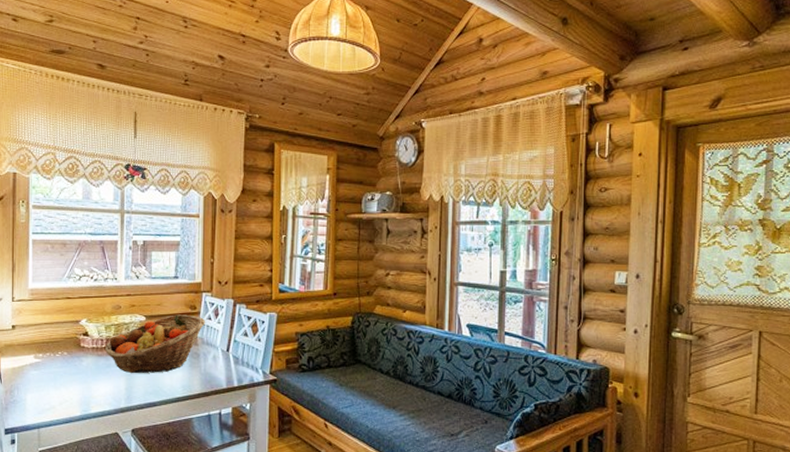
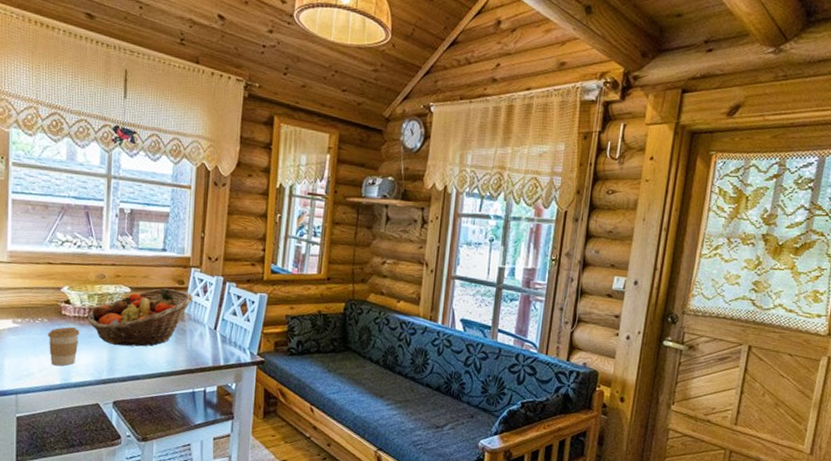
coffee cup: none [68,359,98,398] -> present [48,327,80,366]

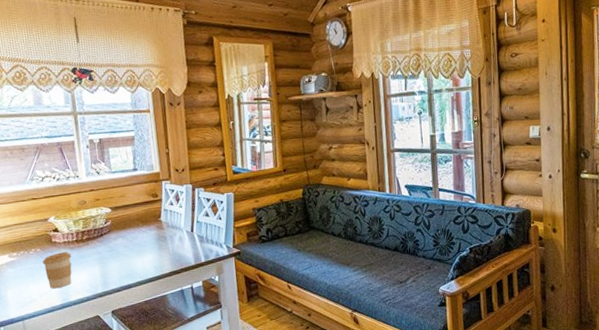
fruit basket: present [86,288,194,347] -> none [75,202,169,261]

